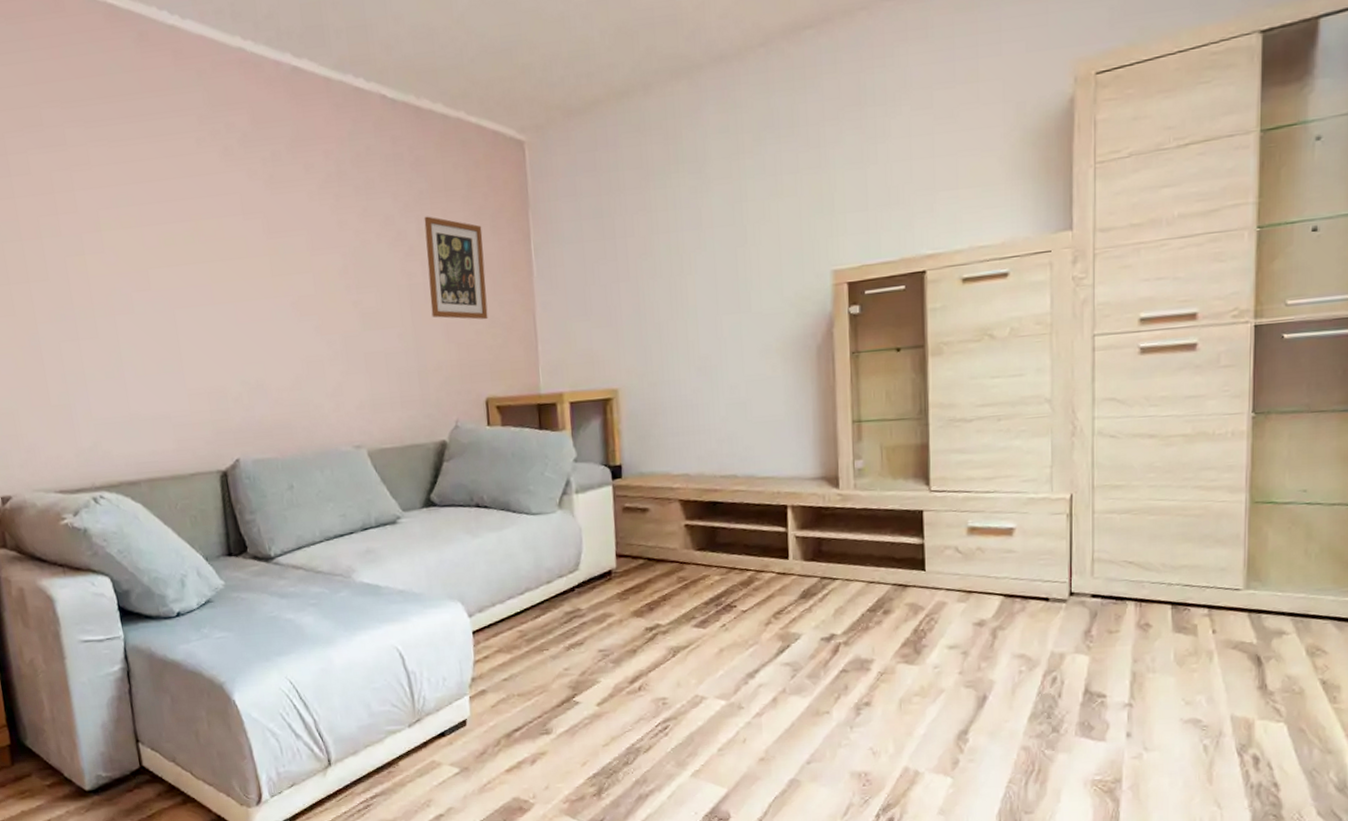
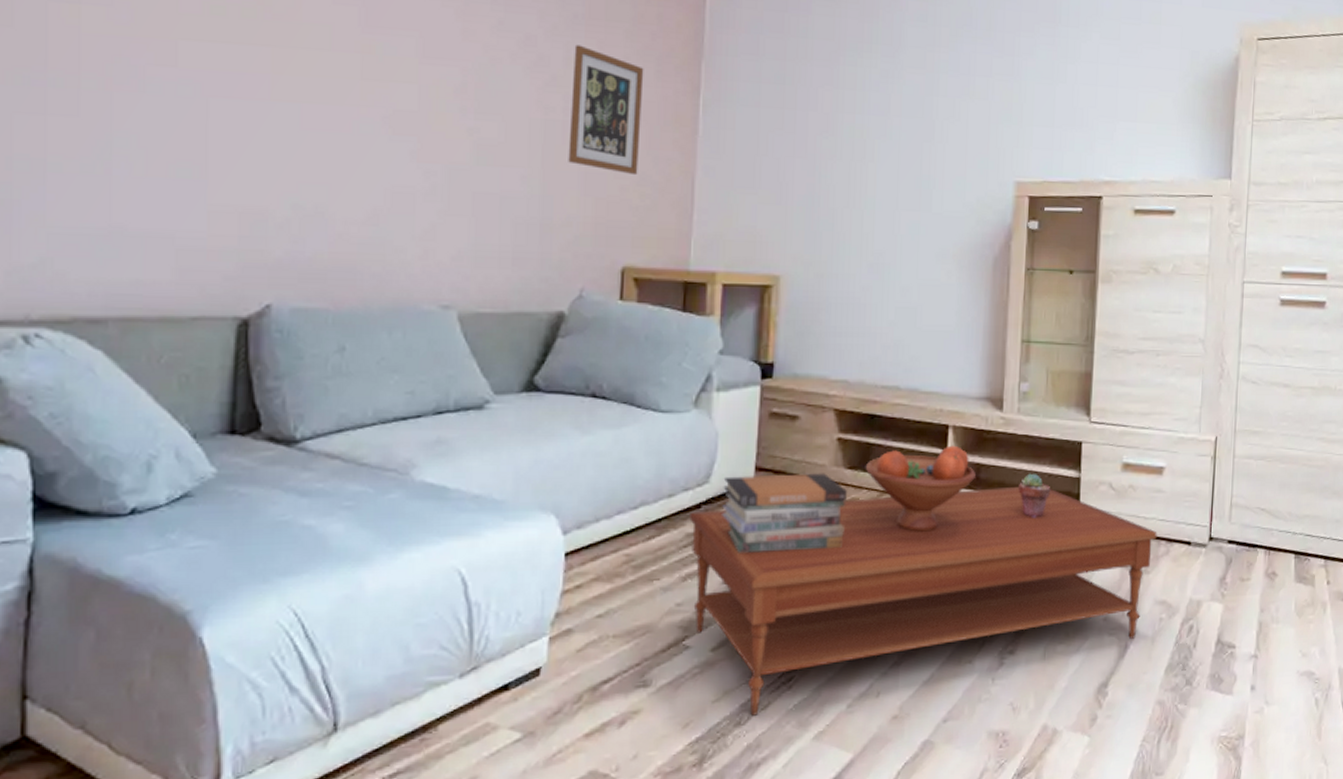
coffee table: none [566,555,1011,757] -> present [690,486,1157,716]
book stack: none [590,555,700,626] -> present [722,473,847,553]
fruit bowl: none [712,523,817,602] -> present [865,445,975,532]
potted succulent: none [861,543,893,584] -> present [1018,473,1050,518]

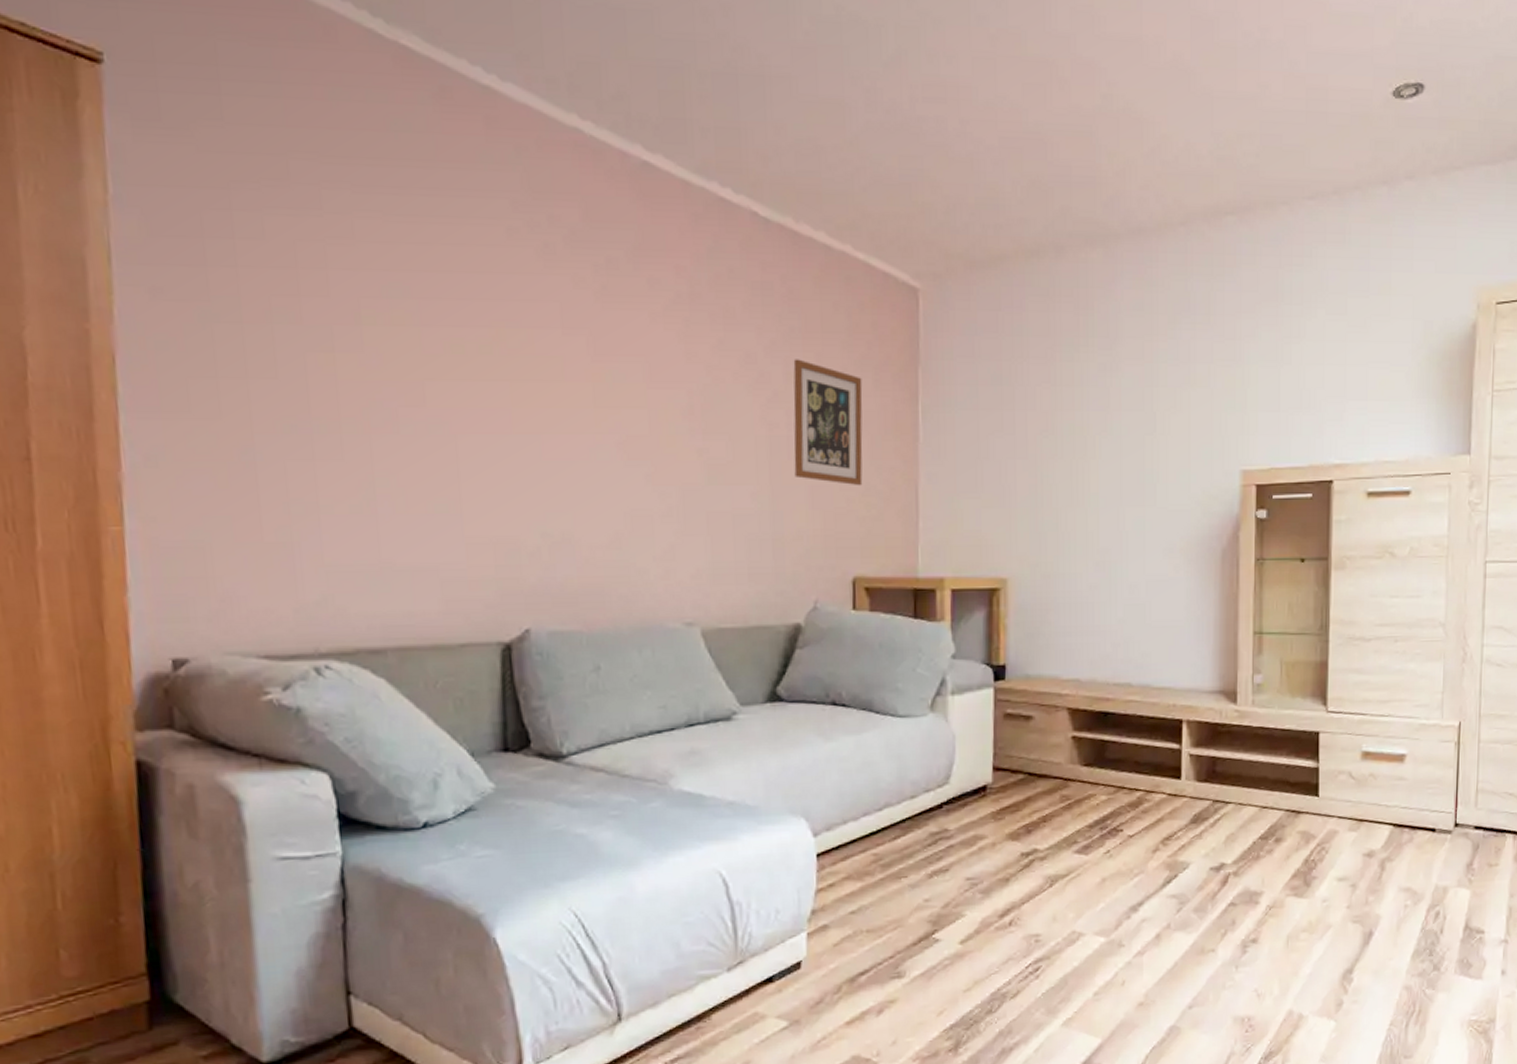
coffee table: present [690,486,1157,716] -> none [932,778,1400,1004]
book stack: present [722,473,847,553] -> none [962,771,1084,850]
fruit bowl: present [865,445,975,532] -> none [1100,739,1211,826]
potted succulent: present [1018,473,1050,518] -> none [1256,764,1288,809]

